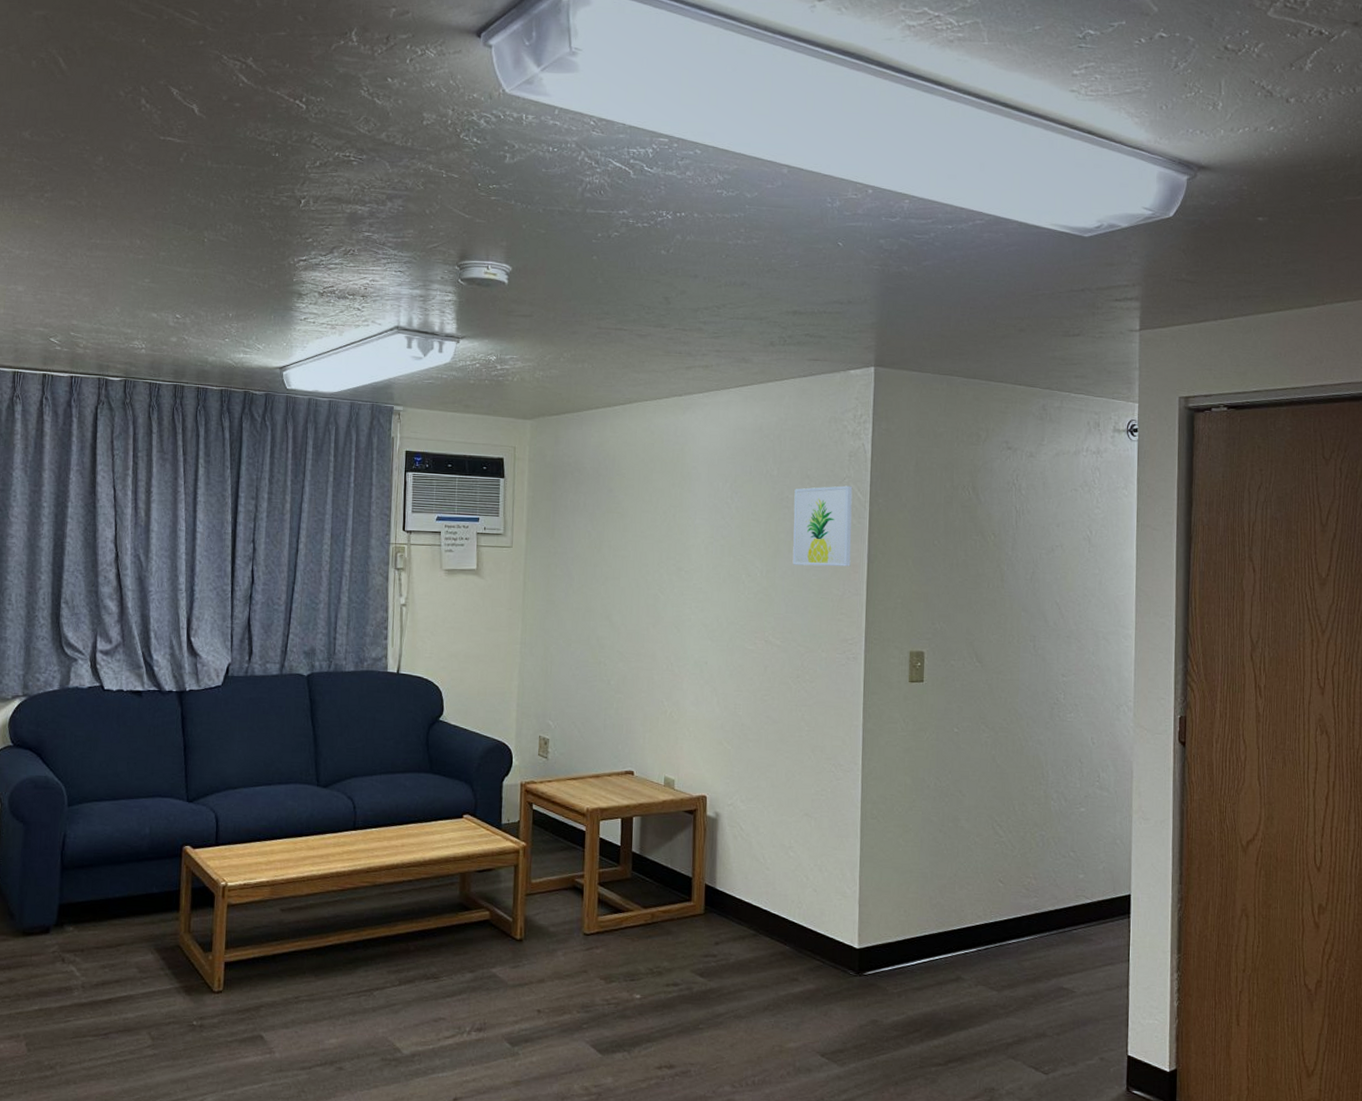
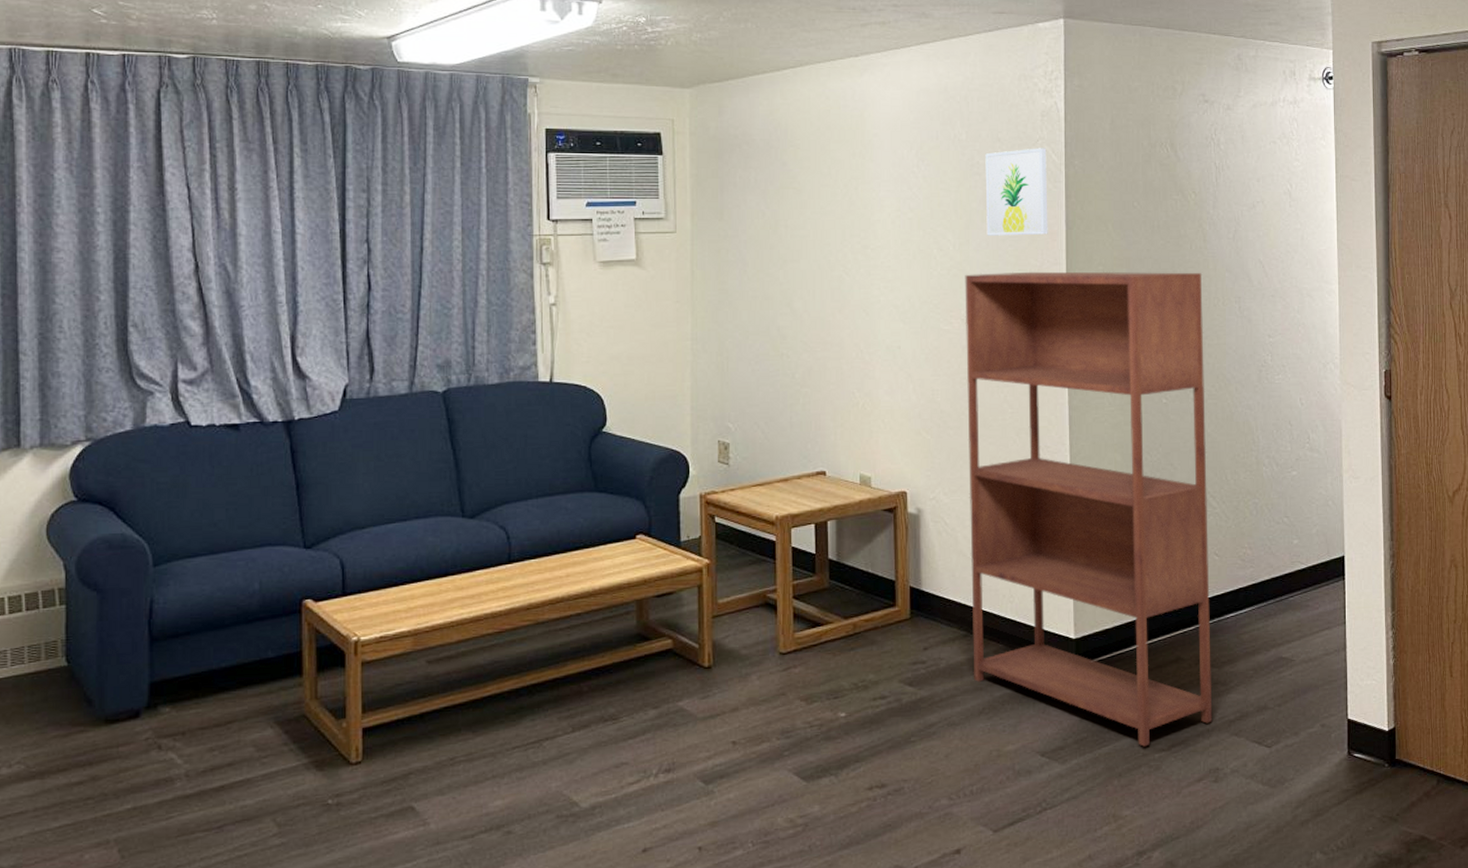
bookshelf: none [760,599,999,1059] -> present [965,271,1213,747]

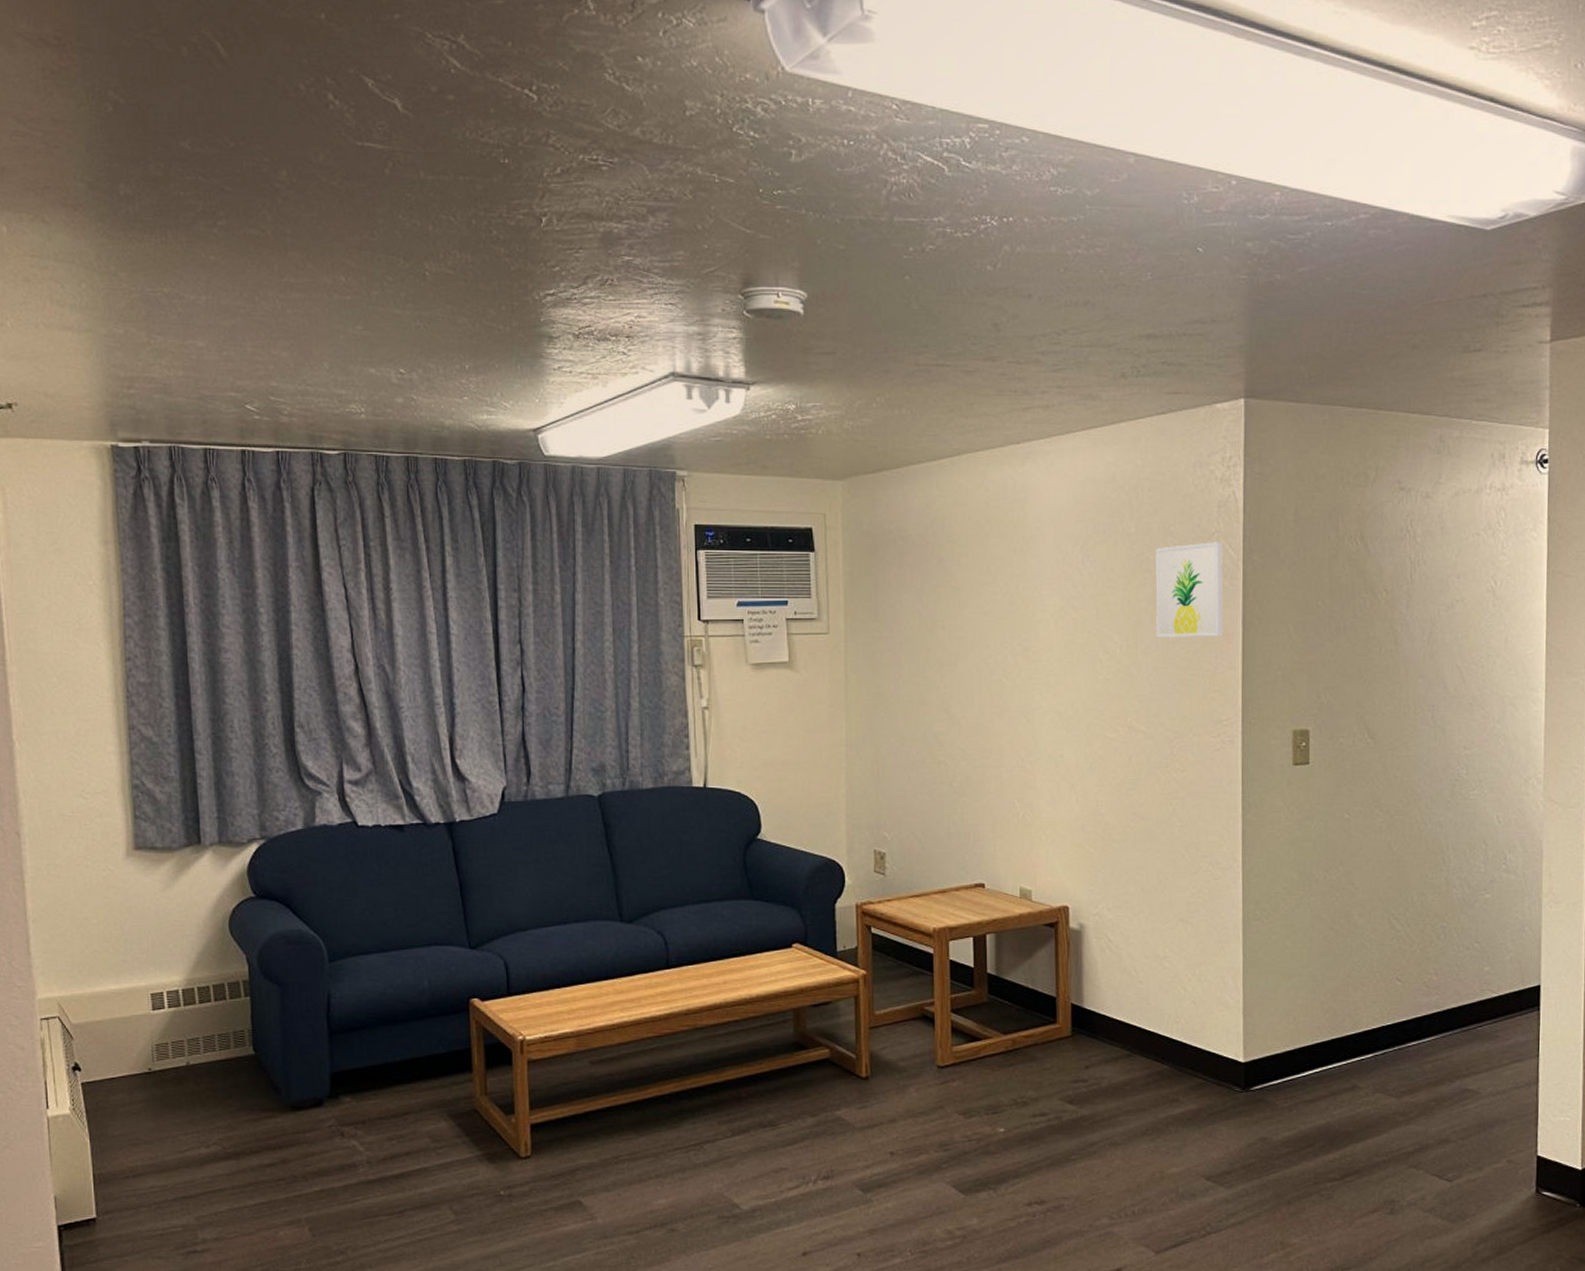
bookshelf: present [965,271,1213,747] -> none [1132,676,1392,1175]

